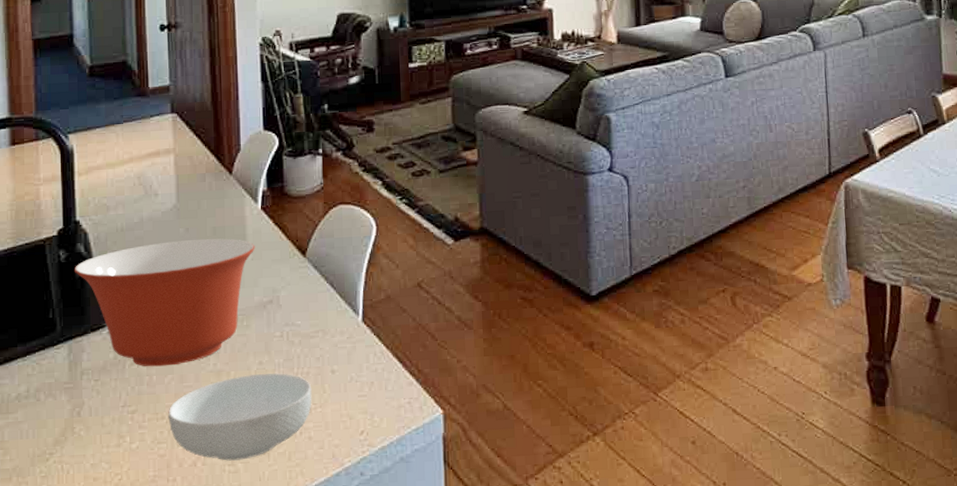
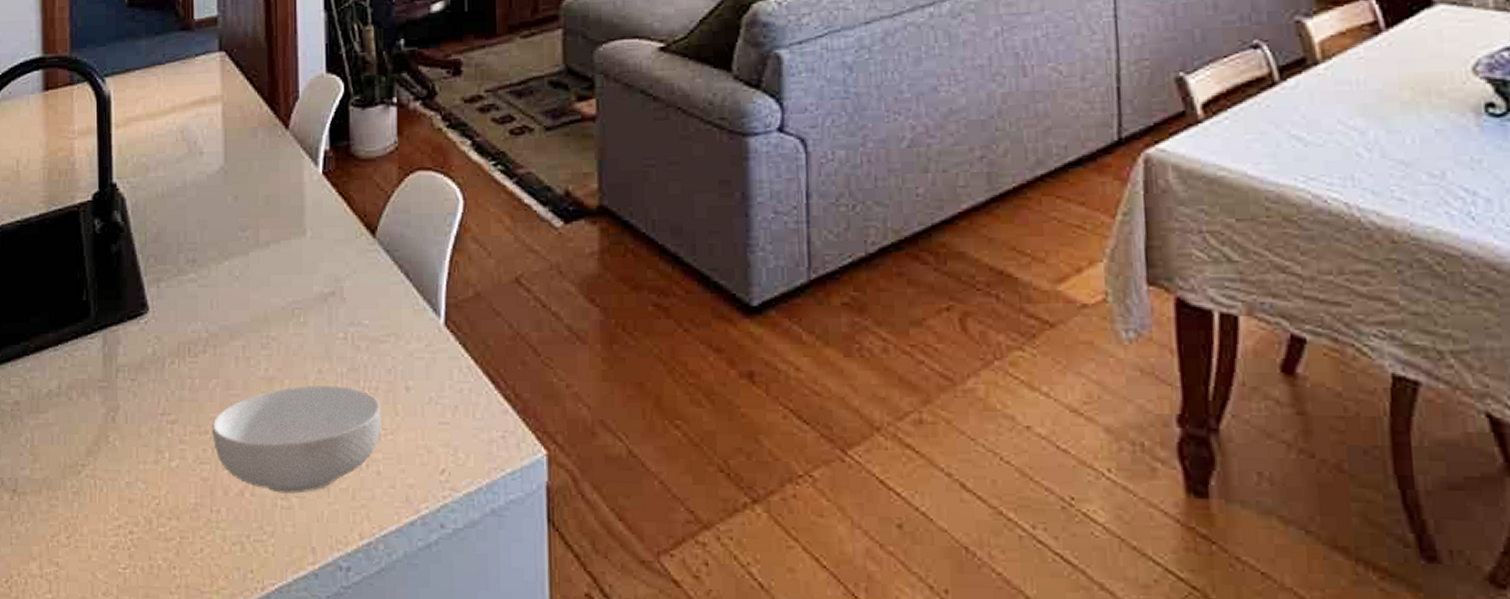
mixing bowl: present [75,238,255,367] -> none [111,210,315,368]

